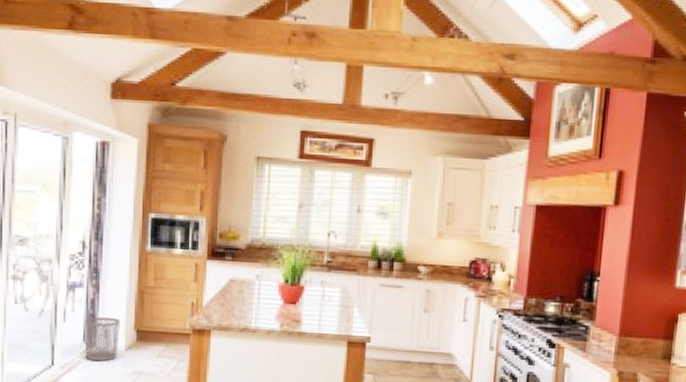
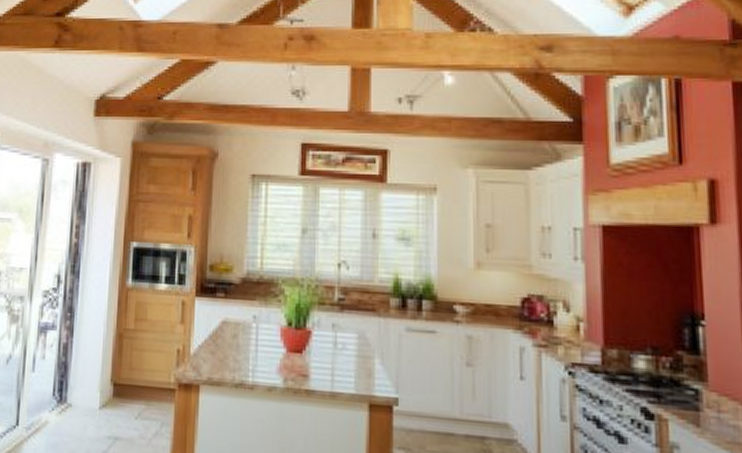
waste bin: present [85,317,120,362] -> none [54,366,95,422]

